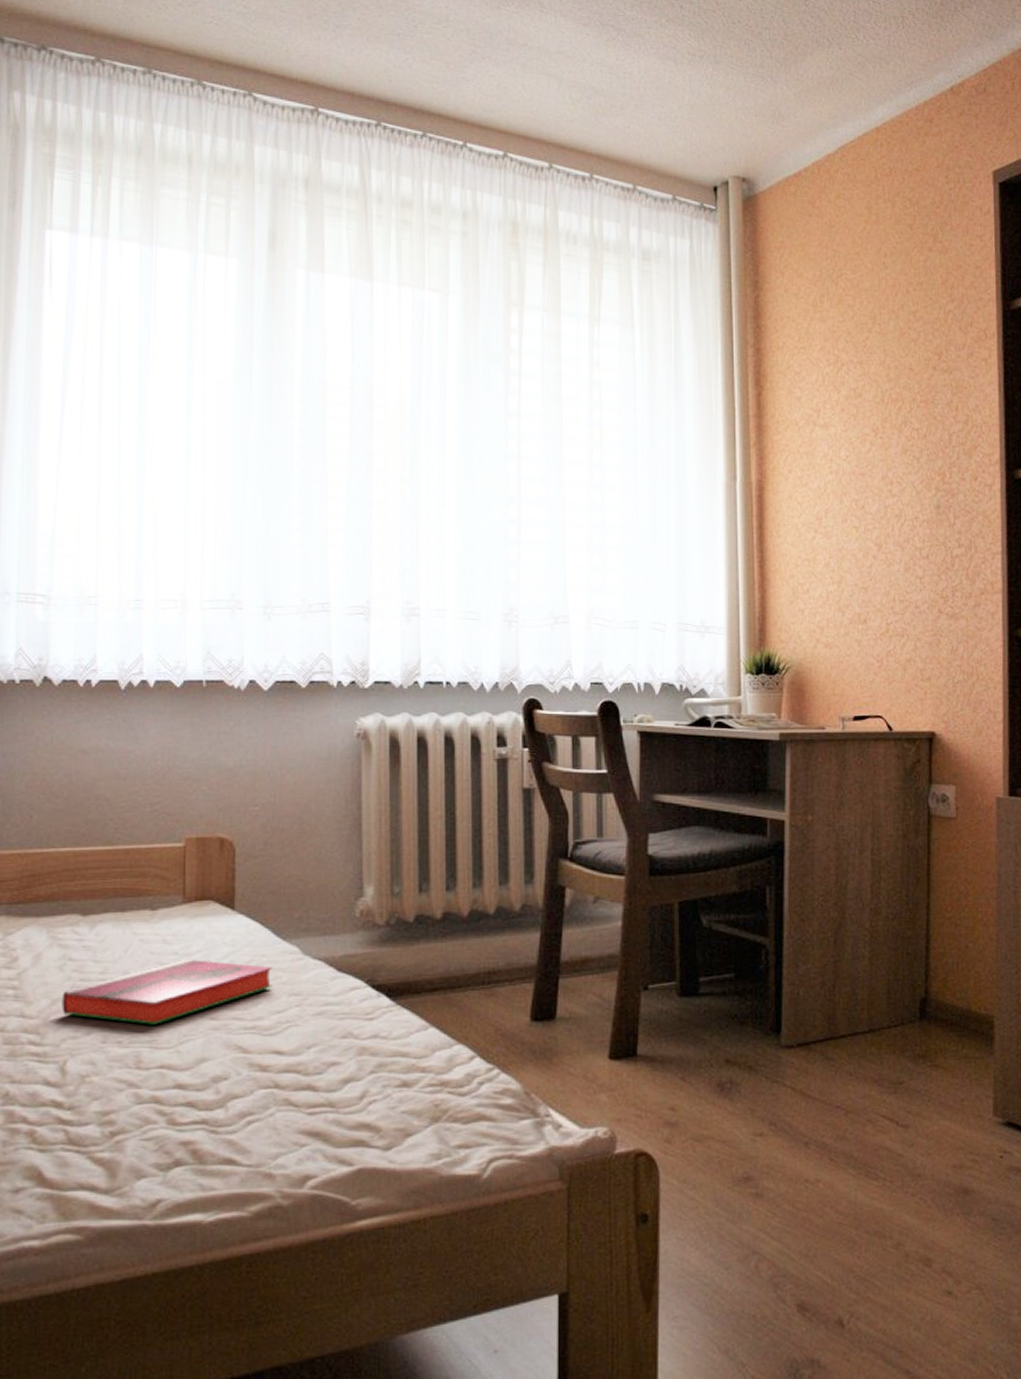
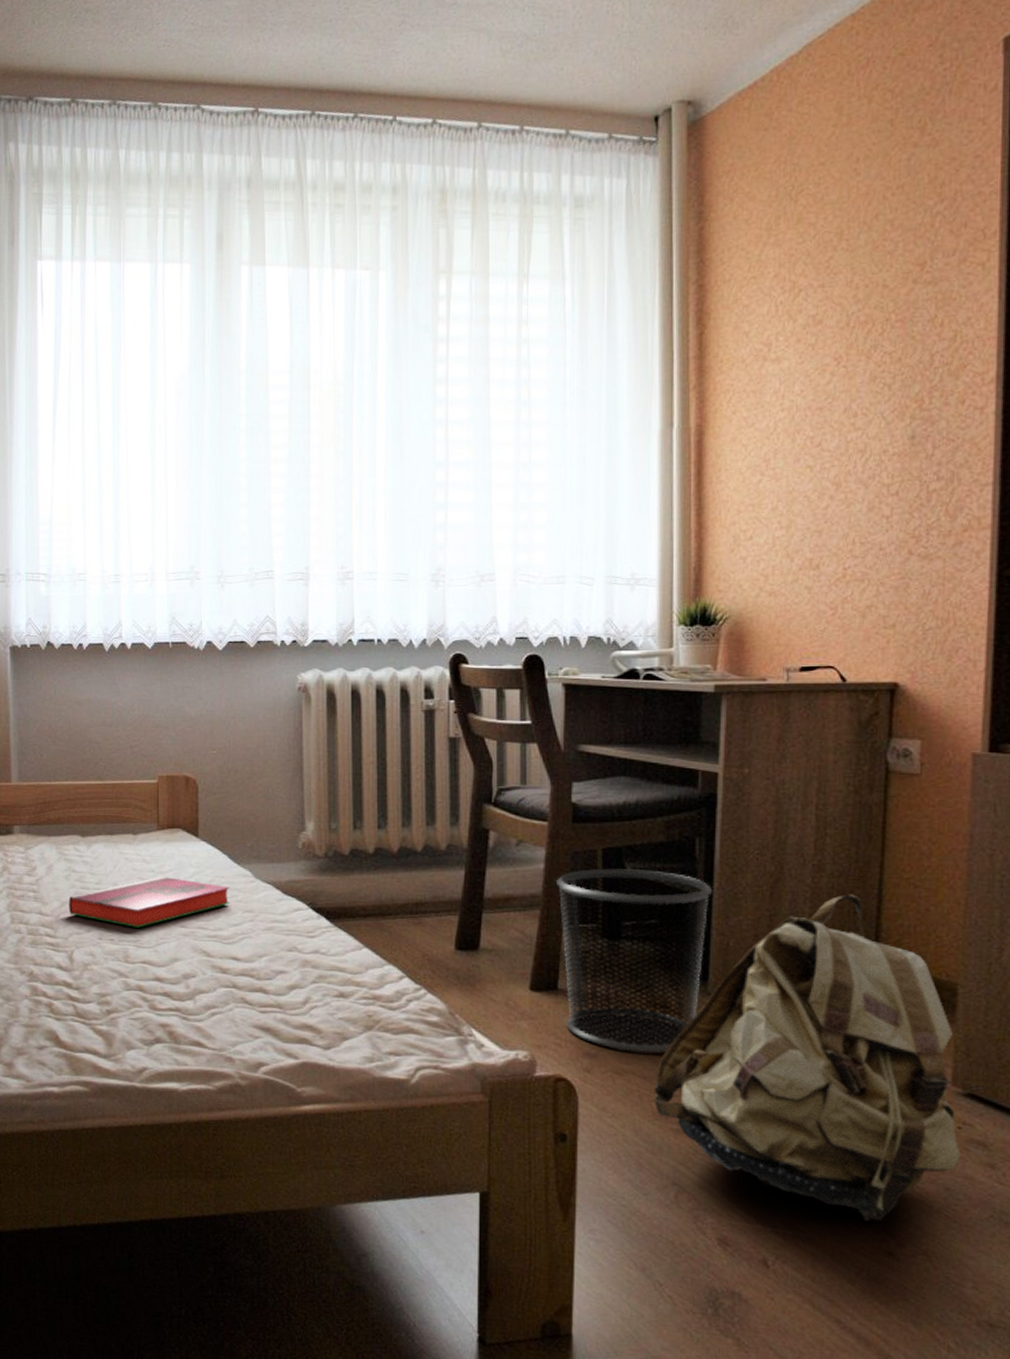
waste bin: none [633,922,783,1115] -> present [555,868,713,1053]
backpack: none [733,936,1003,1262] -> present [654,894,961,1221]

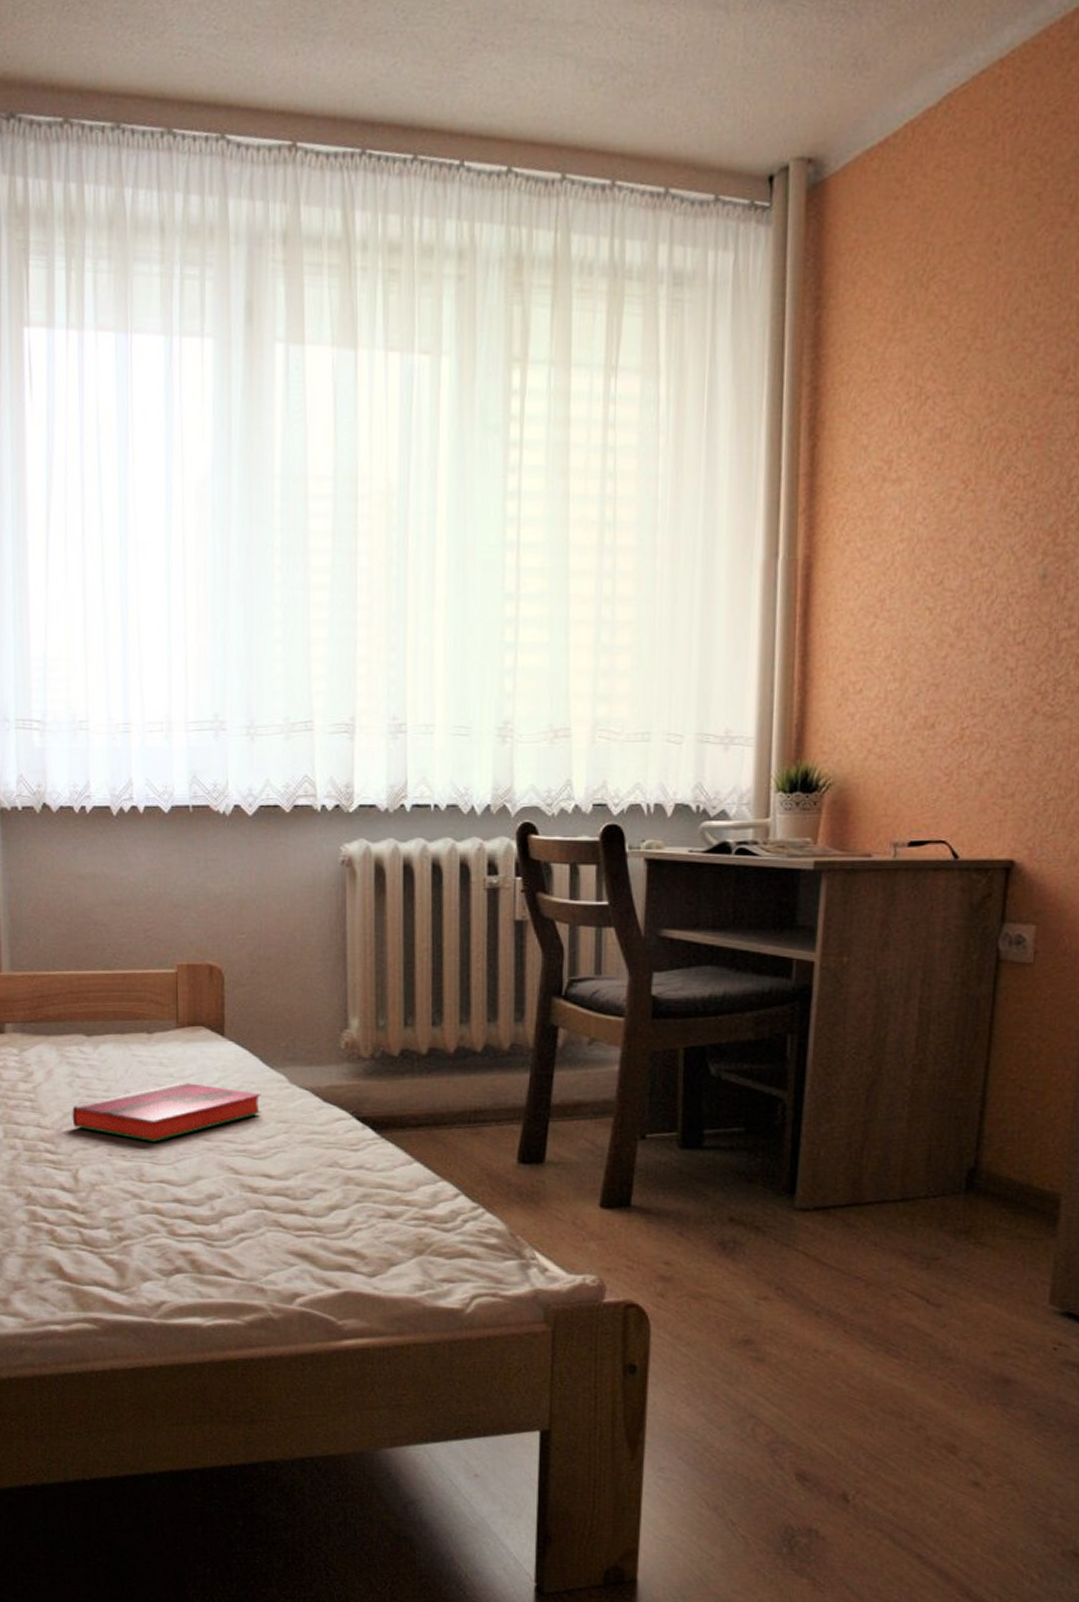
waste bin: present [555,868,713,1053] -> none [631,1070,804,1274]
backpack: present [654,894,961,1221] -> none [732,1097,1055,1450]

